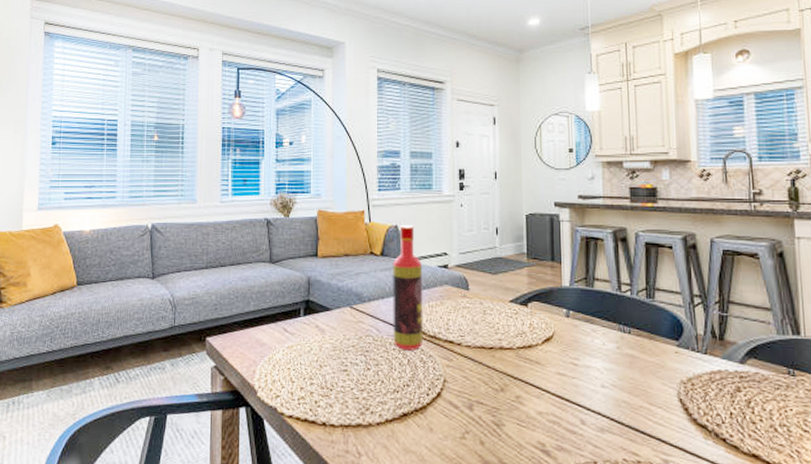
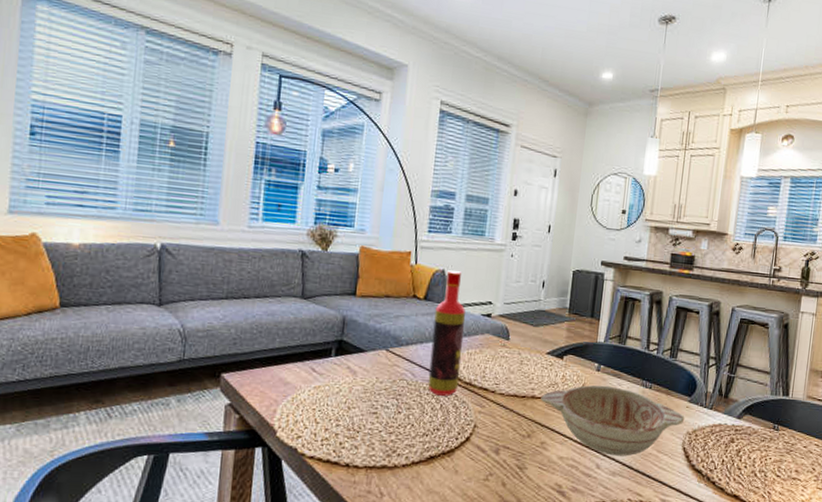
decorative bowl: none [510,332,676,410] -> present [541,385,685,457]

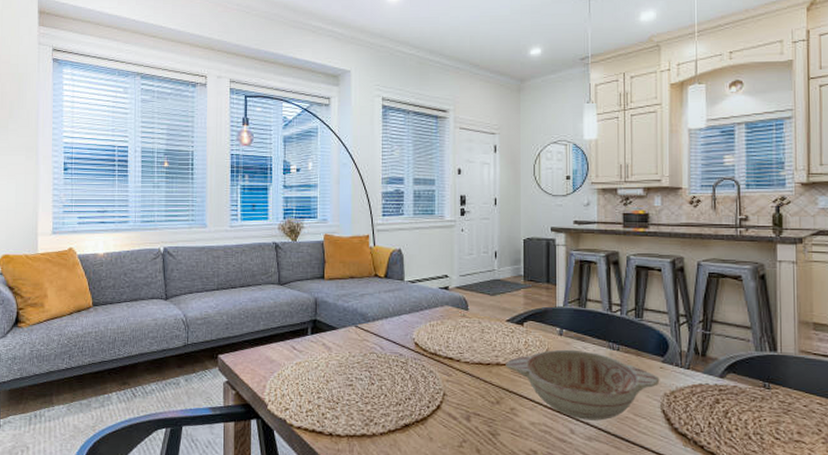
bottle: present [427,269,466,396] -> none [396,248,425,367]

